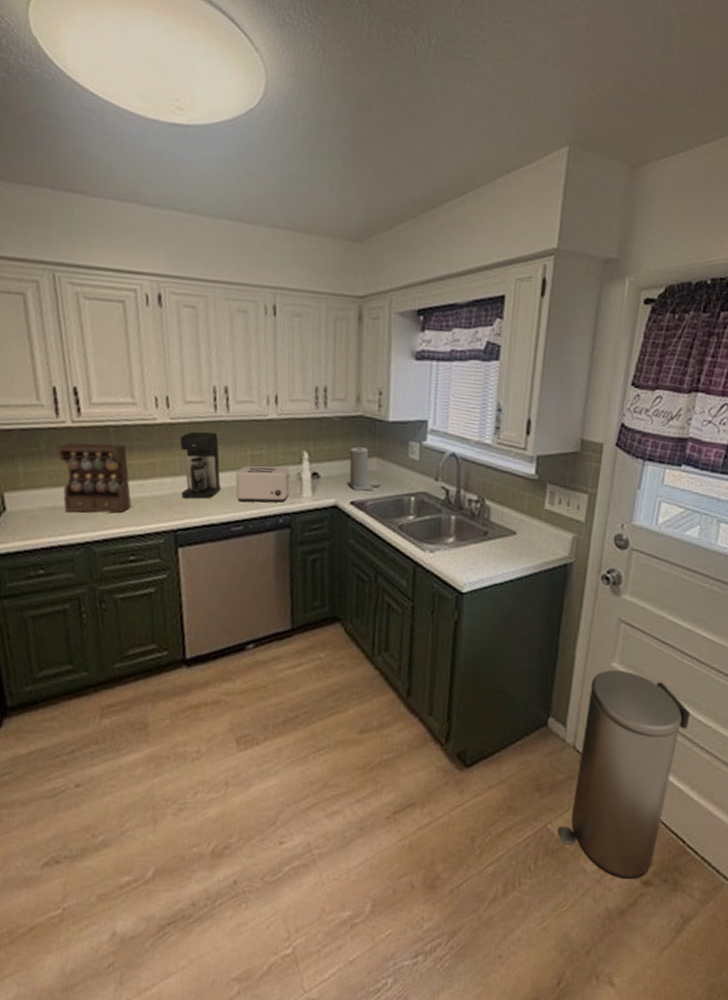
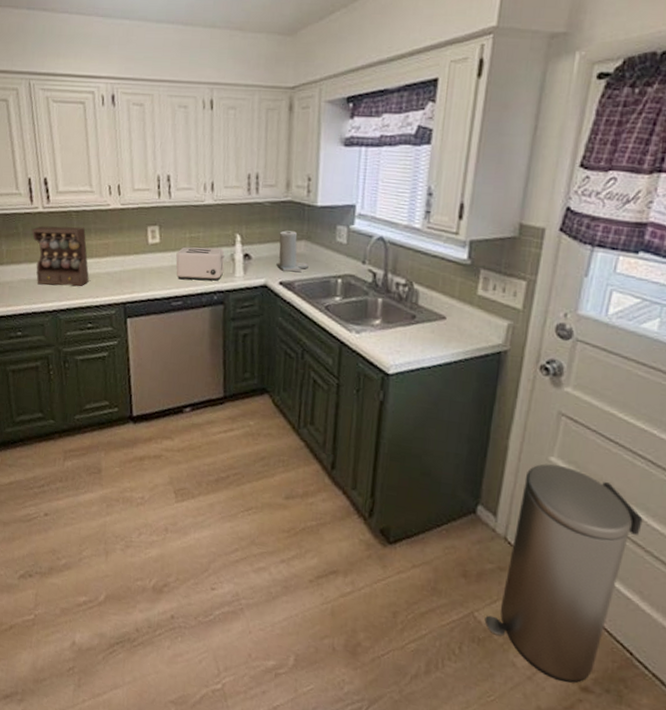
coffee maker: present [180,431,221,500] -> none [129,216,164,277]

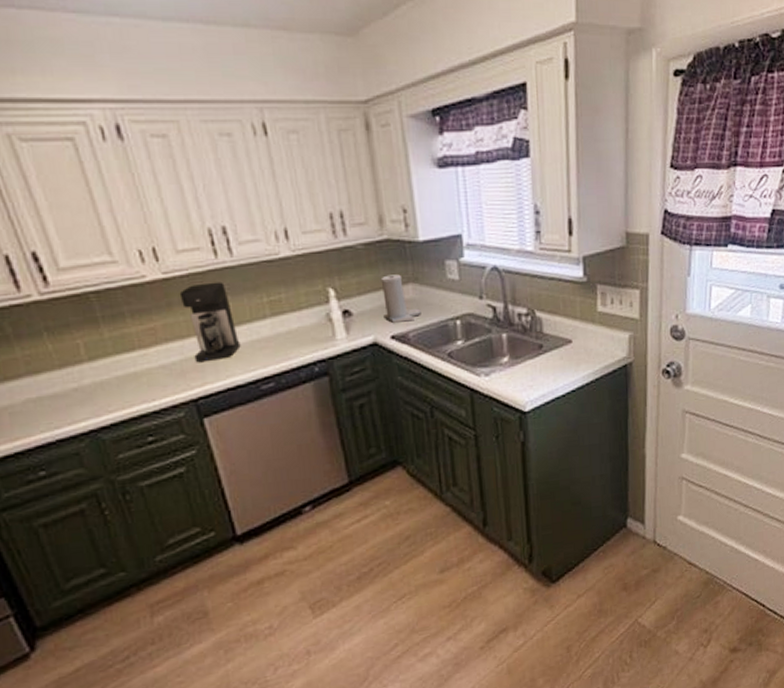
spice rack: present [31,225,89,287] -> none [26,312,136,401]
coffee maker: none [129,216,164,277] -> present [179,281,241,363]
toaster: present [176,246,226,281] -> none [254,308,322,356]
pedal bin: present [484,464,643,684] -> none [647,459,759,652]

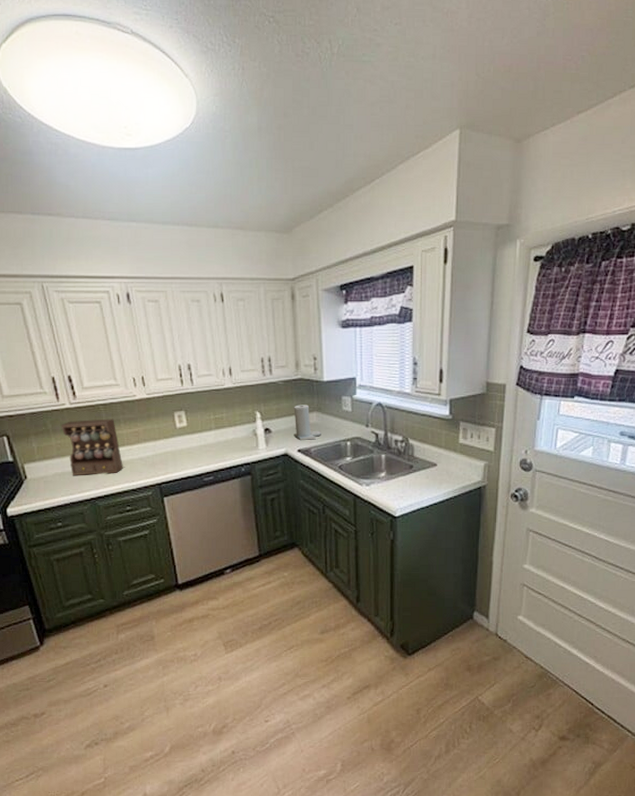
spice rack: none [26,312,136,401] -> present [60,418,123,476]
coffee maker: present [179,281,241,363] -> none [156,402,193,458]

